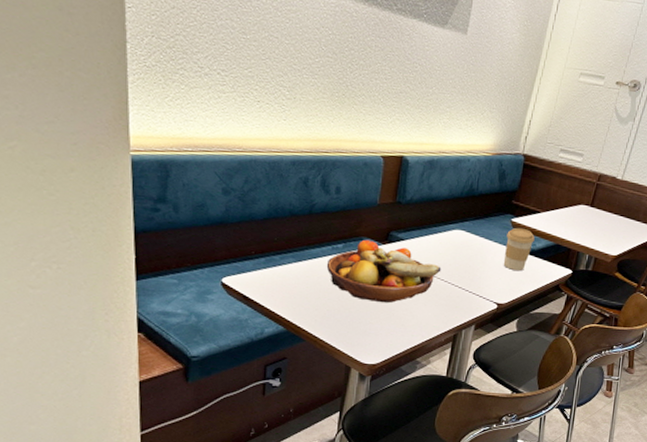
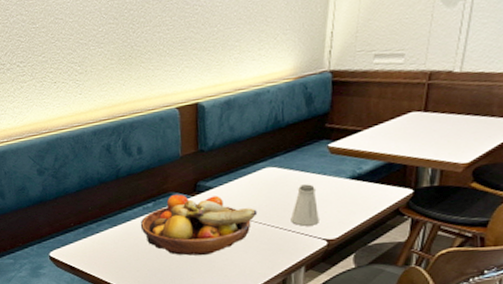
saltshaker: none [469,251,496,289] -> present [290,184,319,226]
coffee cup: present [503,227,535,271] -> none [325,152,360,201]

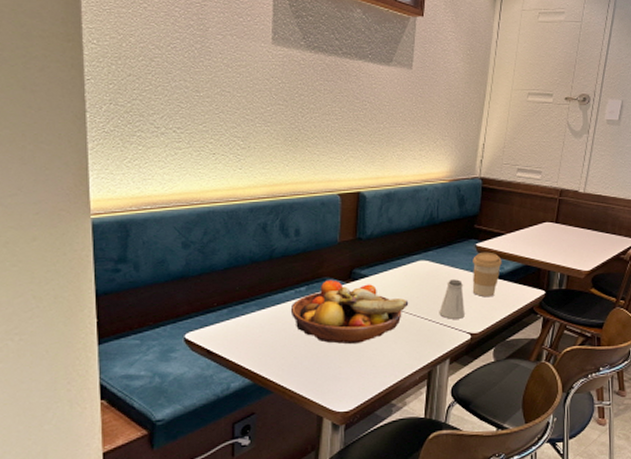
coffee cup: none [325,152,360,201] -> present [472,252,502,298]

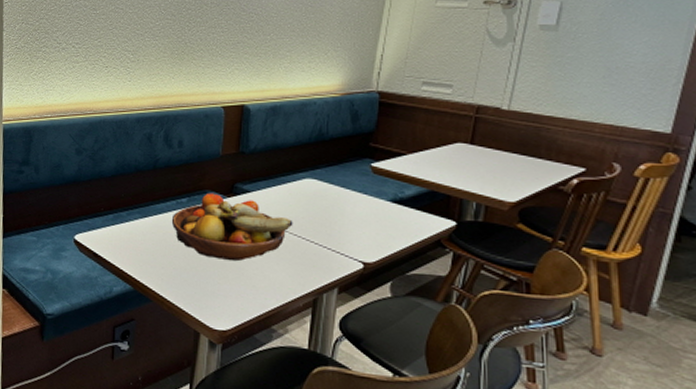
saltshaker: present [439,279,465,319] -> none [327,201,356,245]
coffee cup: present [472,252,502,298] -> none [366,173,402,224]

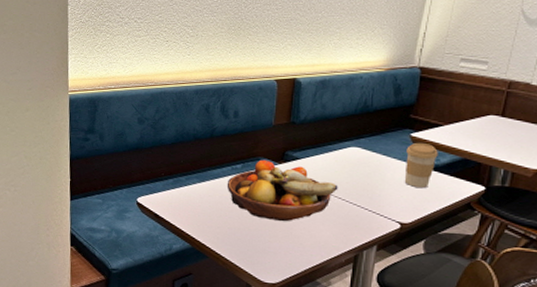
coffee cup: none [366,173,402,224] -> present [404,142,438,189]

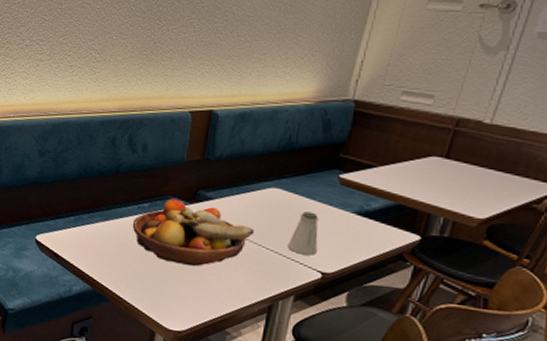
saltshaker: none [368,168,396,207] -> present [287,211,320,255]
coffee cup: present [404,142,438,189] -> none [329,184,370,236]

